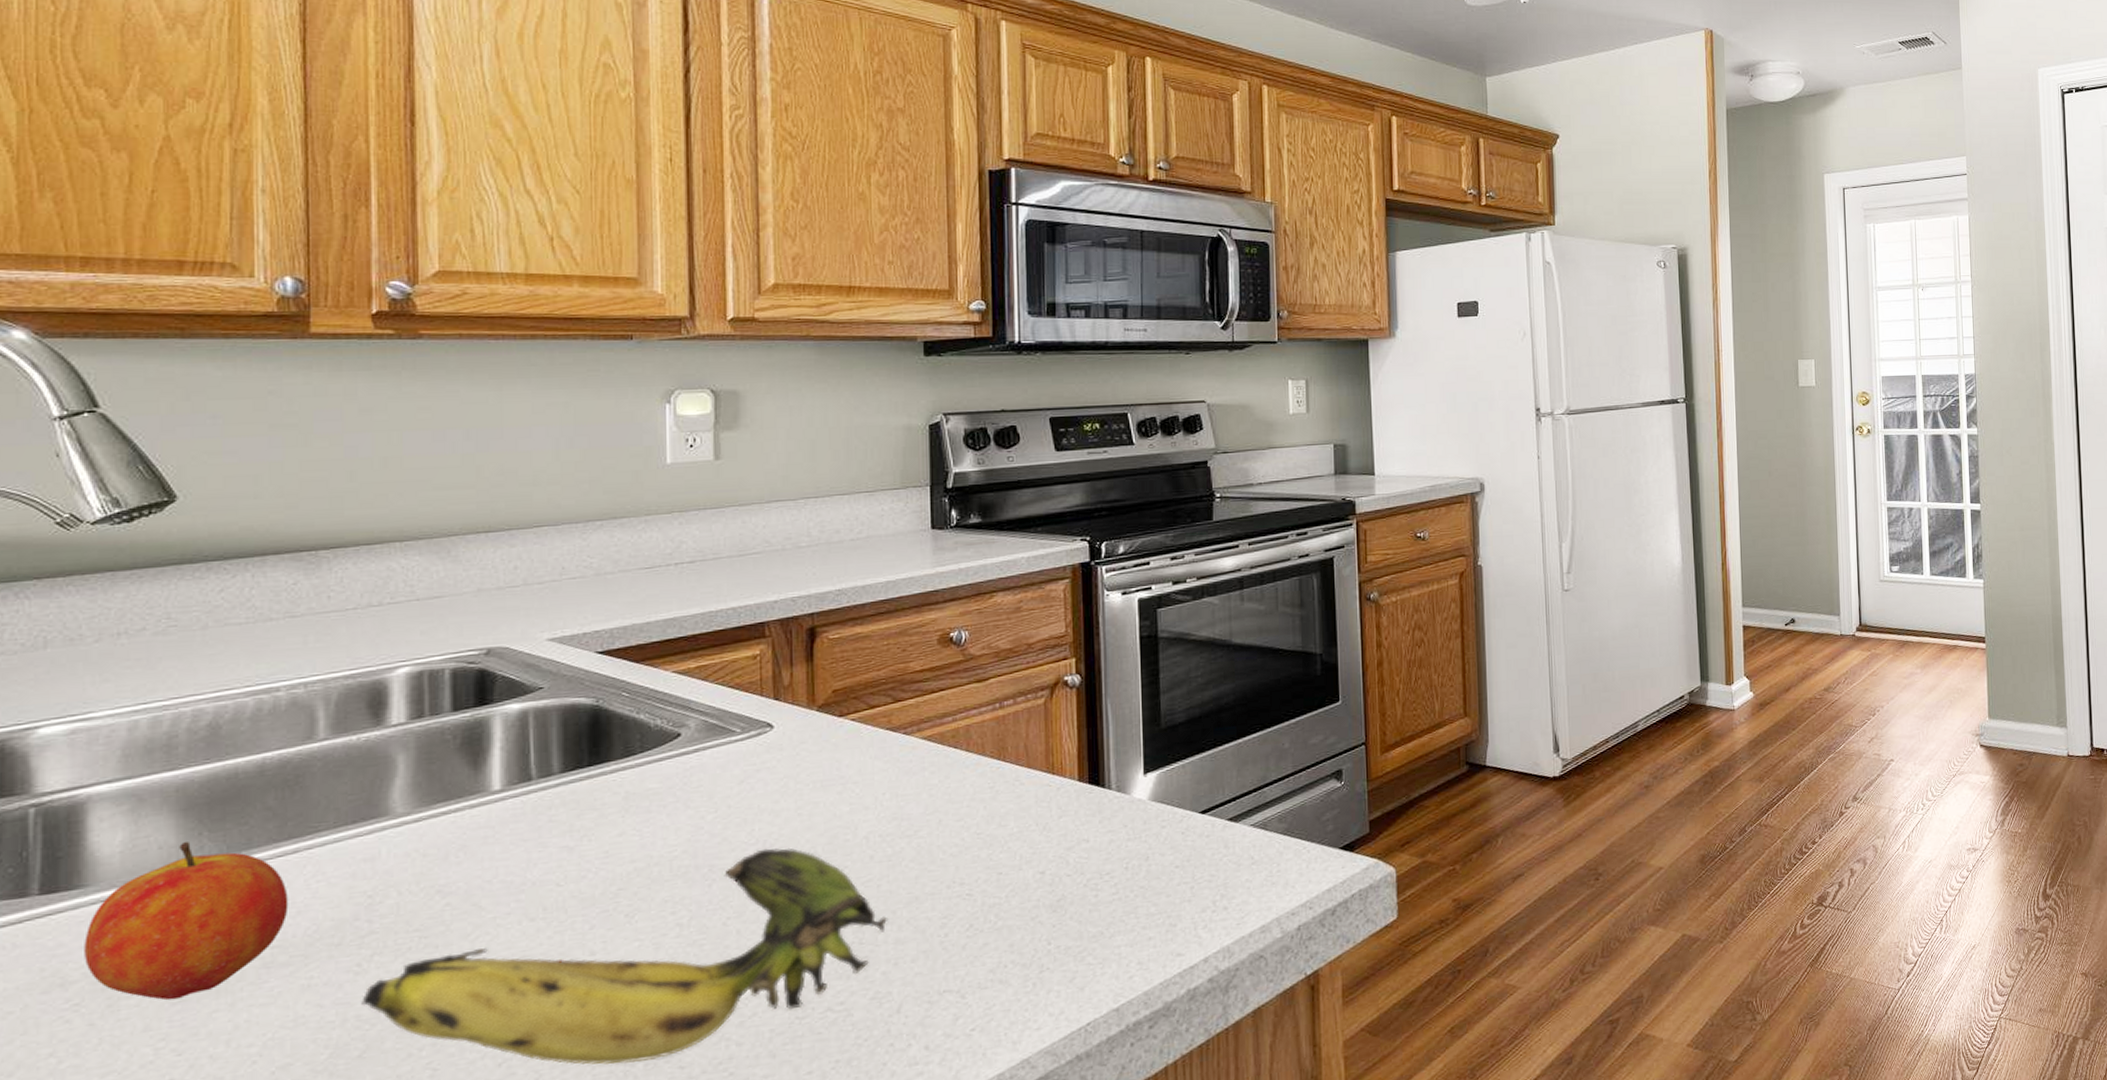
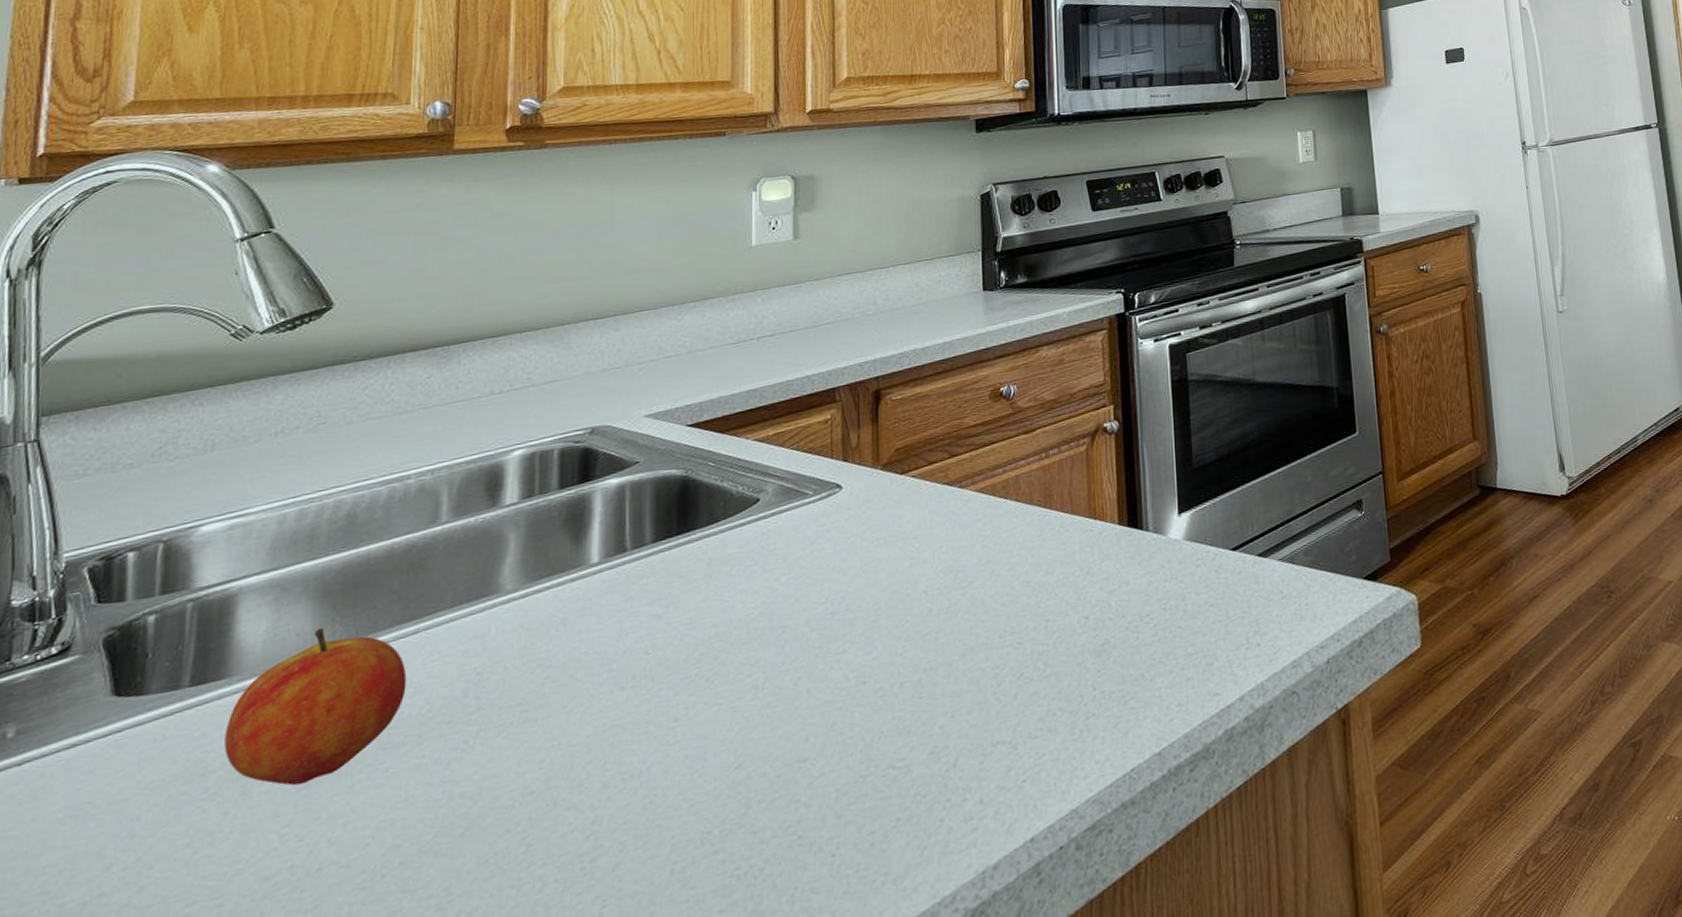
banana: present [362,847,889,1065] -> none [466,605,946,834]

